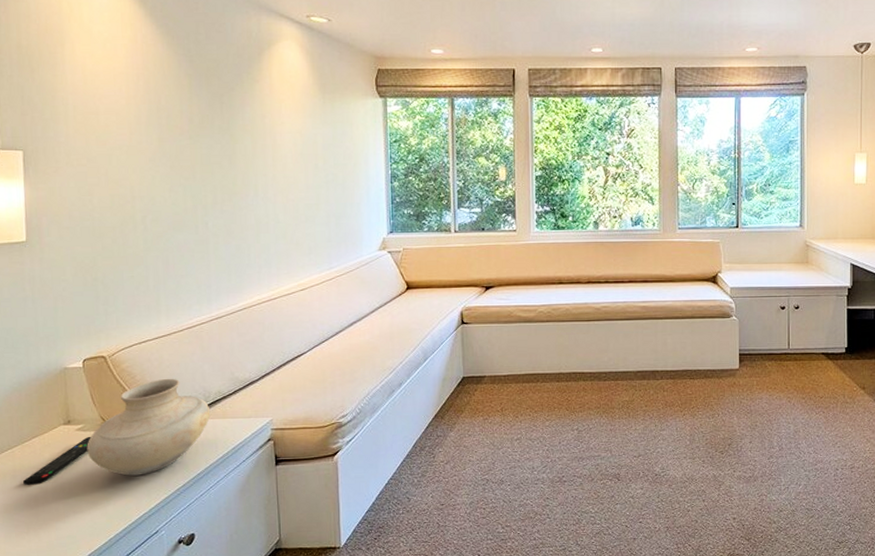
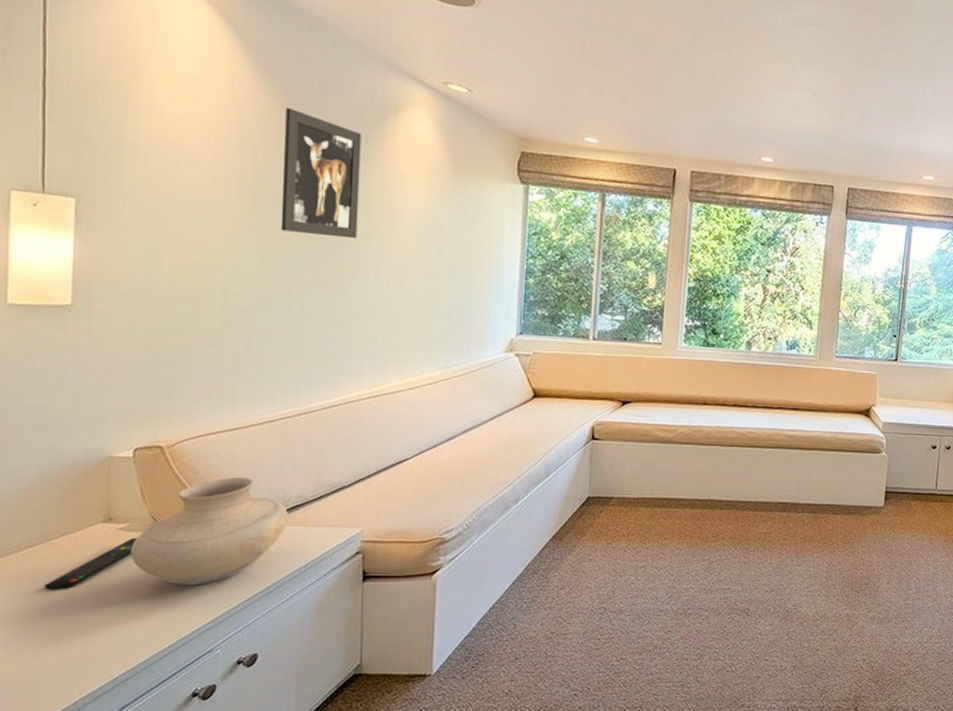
wall art: none [180,53,247,162] -> present [280,107,362,239]

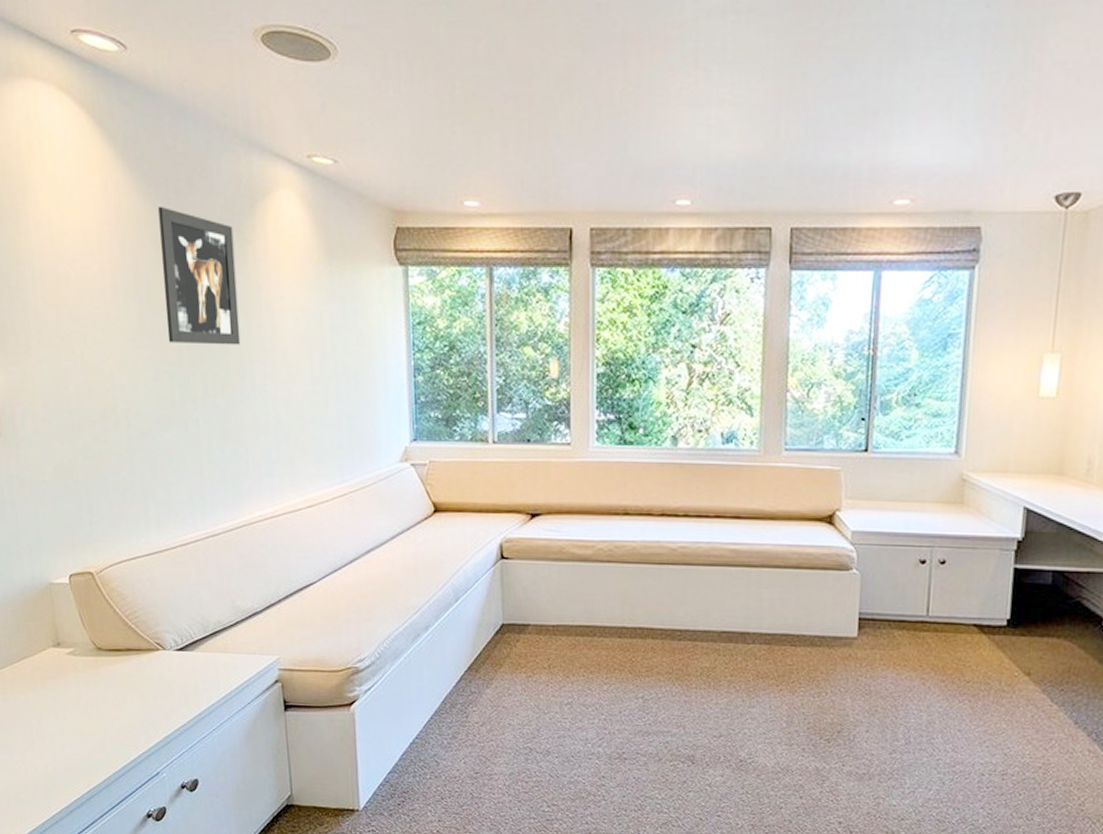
remote control: present [45,537,137,590] -> none [15,661,83,711]
vase: present [130,476,289,586] -> none [79,602,211,710]

